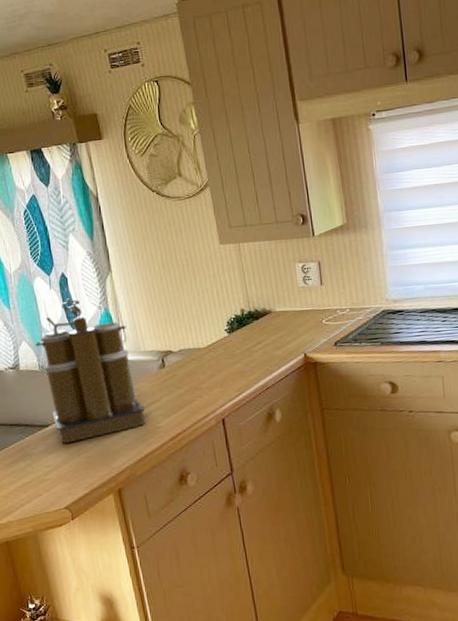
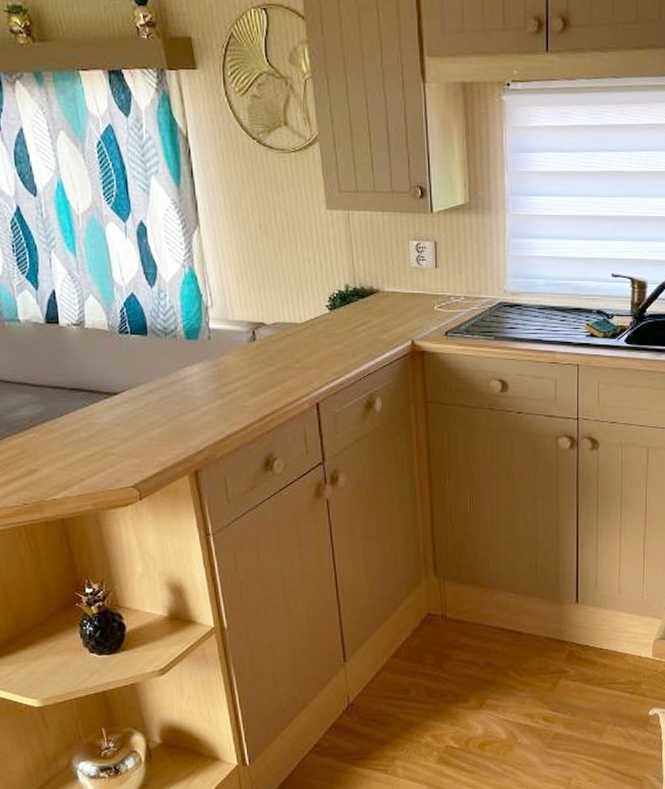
coffee maker: present [35,298,146,444] -> none [104,251,230,415]

